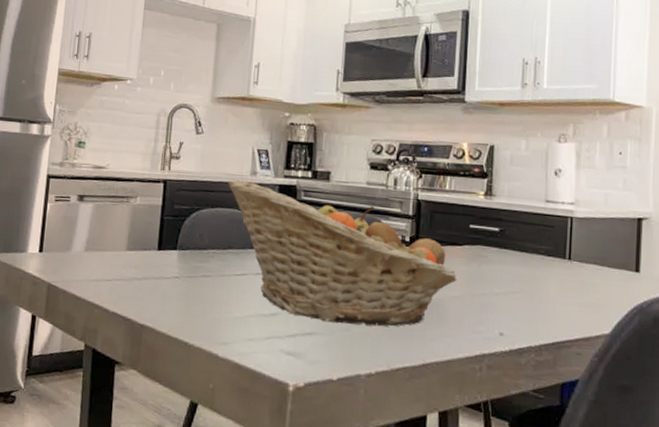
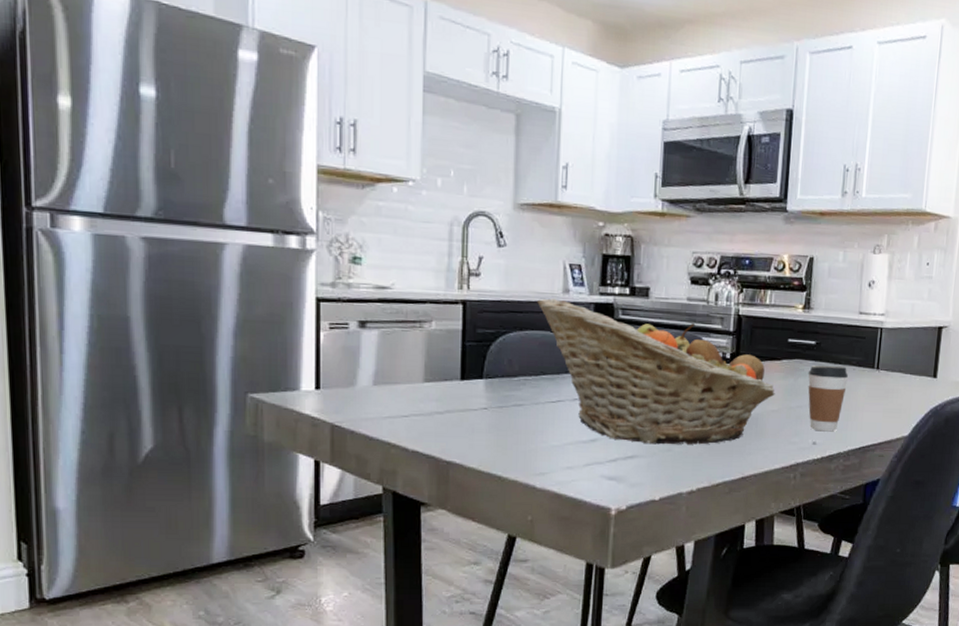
coffee cup: none [492,252,536,324] -> present [808,365,848,432]

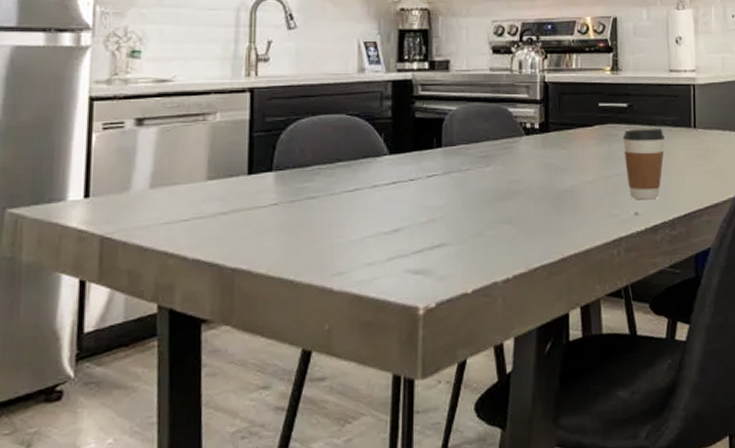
fruit basket: present [537,298,775,445] -> none [331,79,590,230]

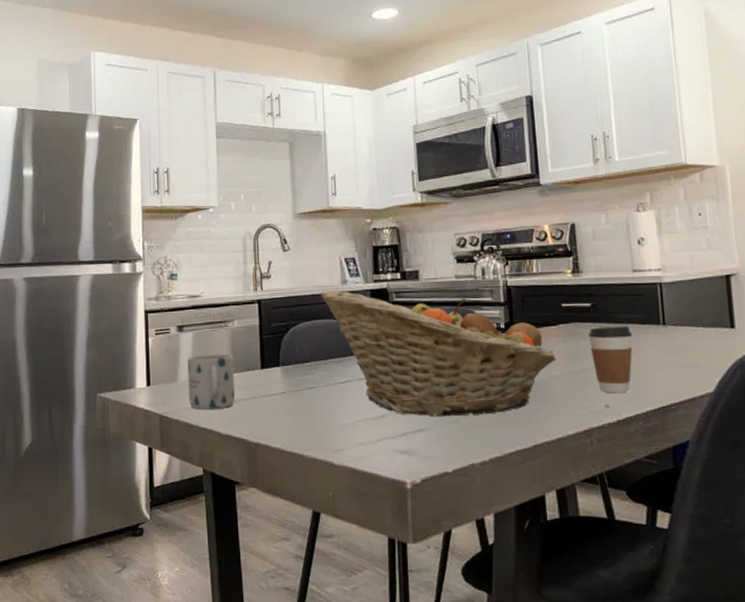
mug: none [145,155,212,227] -> present [187,353,236,409]
fruit basket: none [331,79,590,230] -> present [320,290,556,417]

